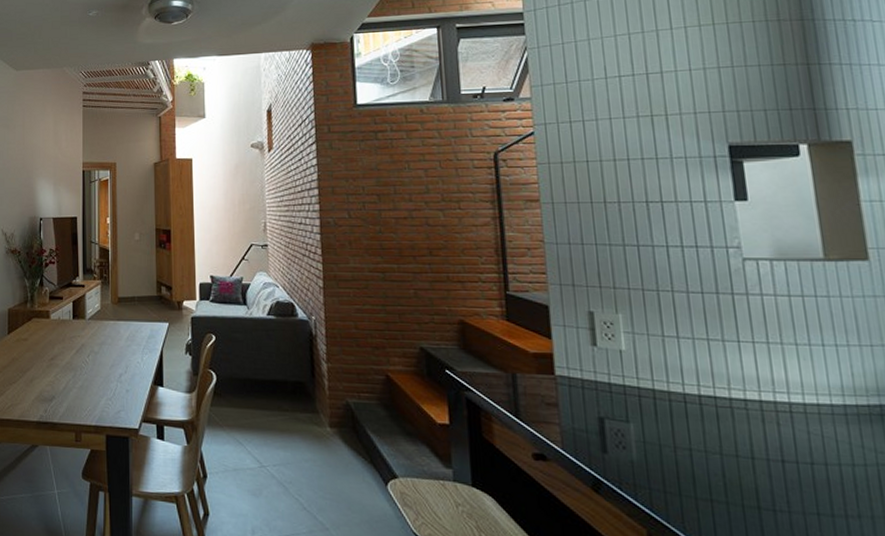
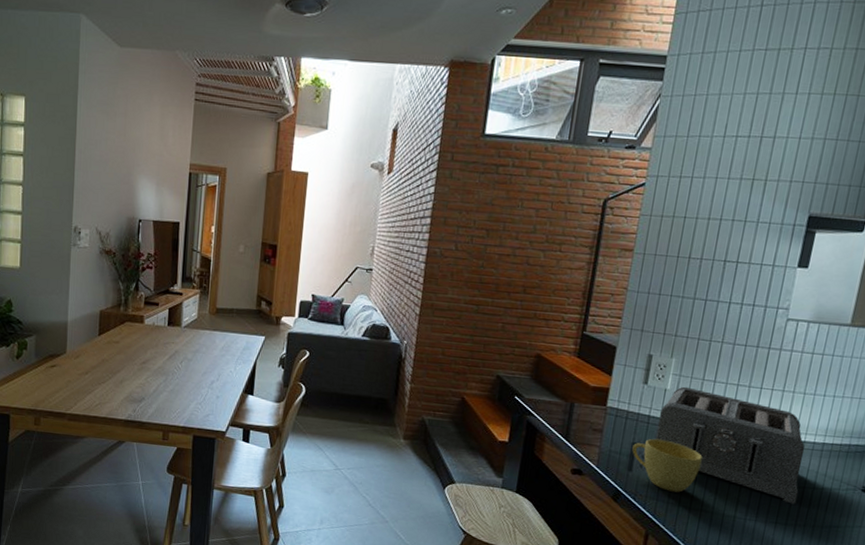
cup: none [600,410,693,478] -> present [632,438,702,493]
toaster: none [622,345,837,488] -> present [656,386,805,504]

